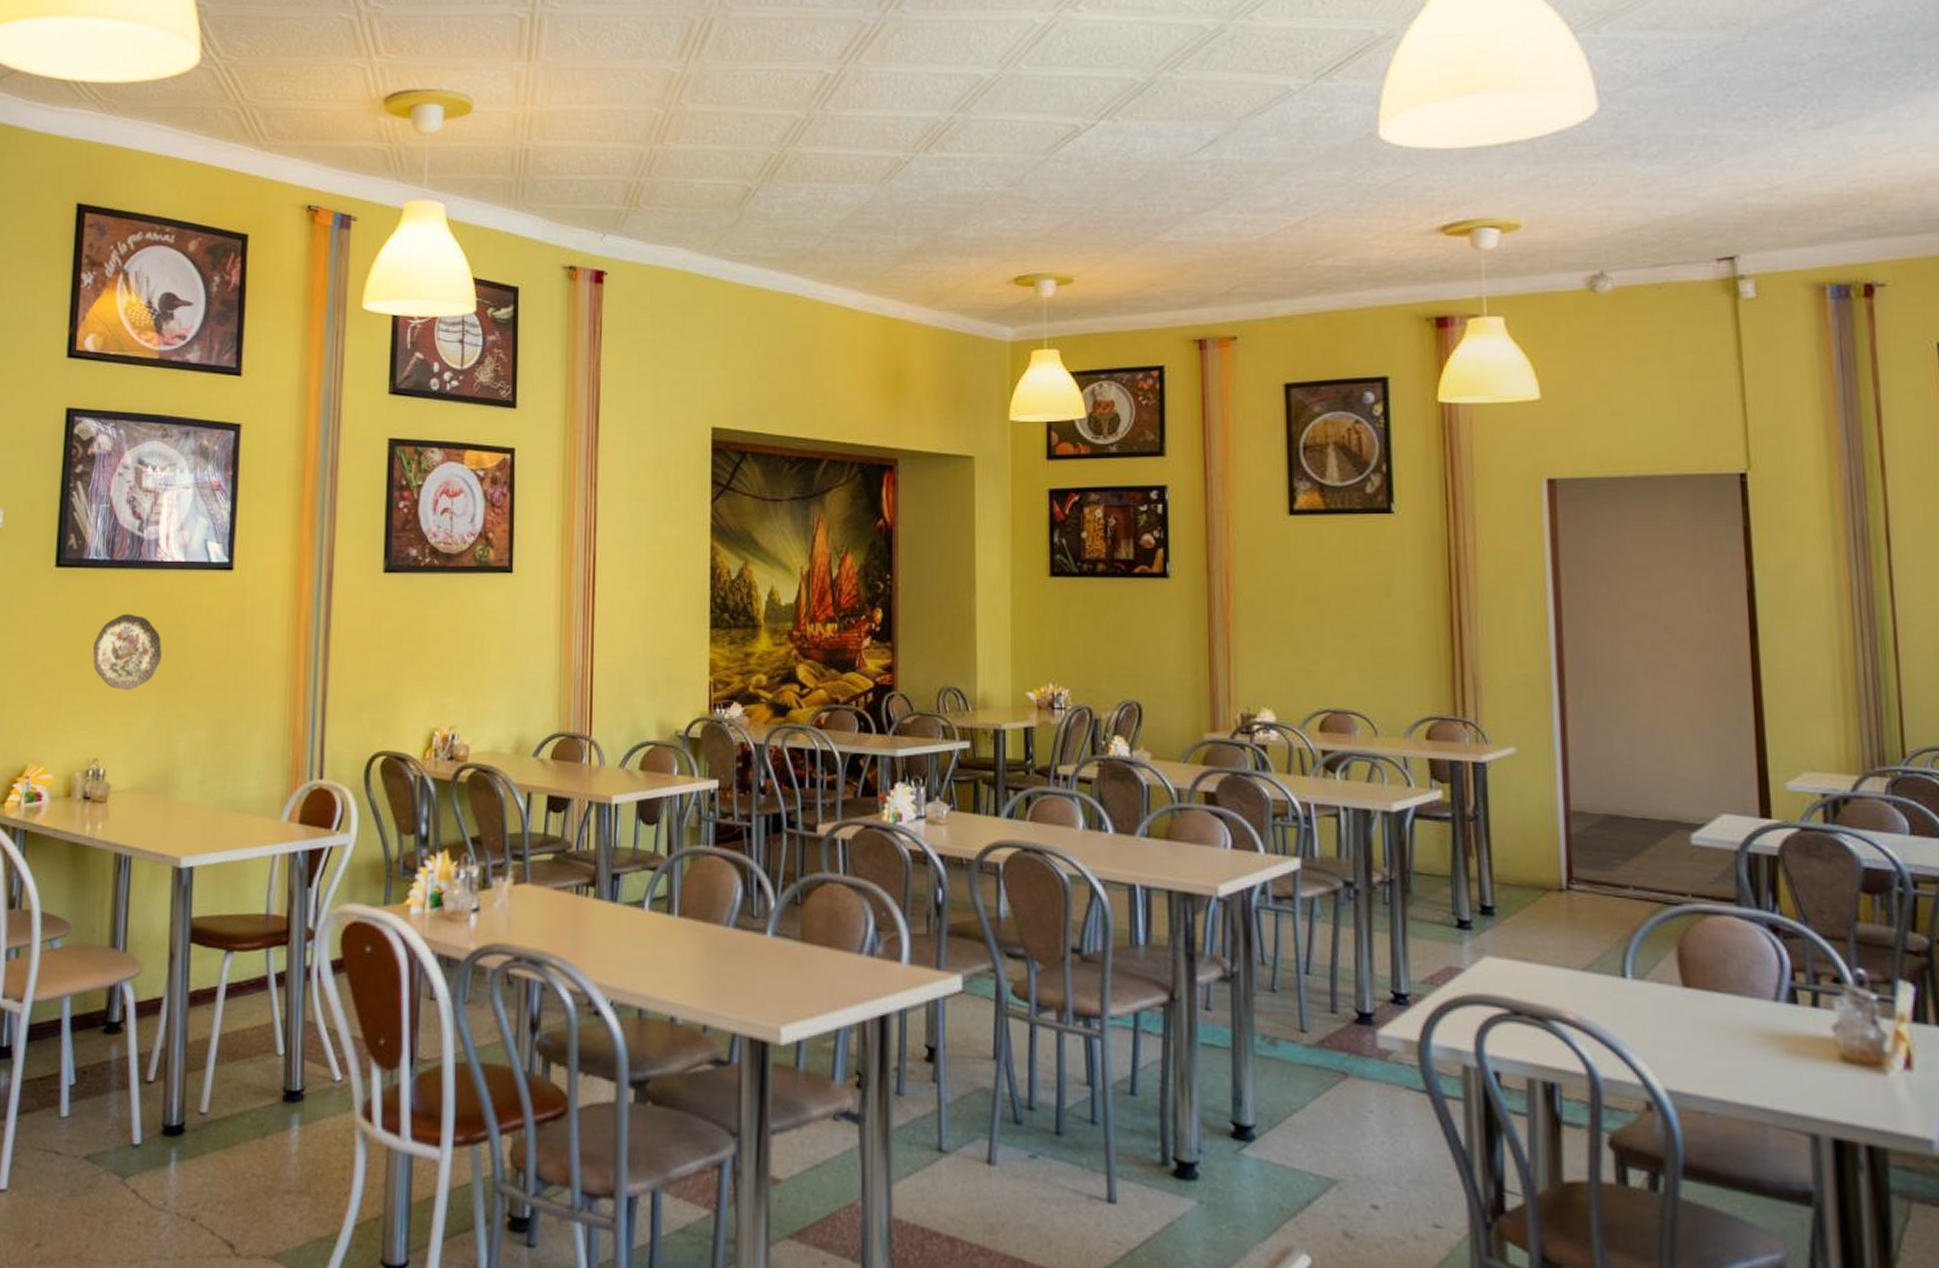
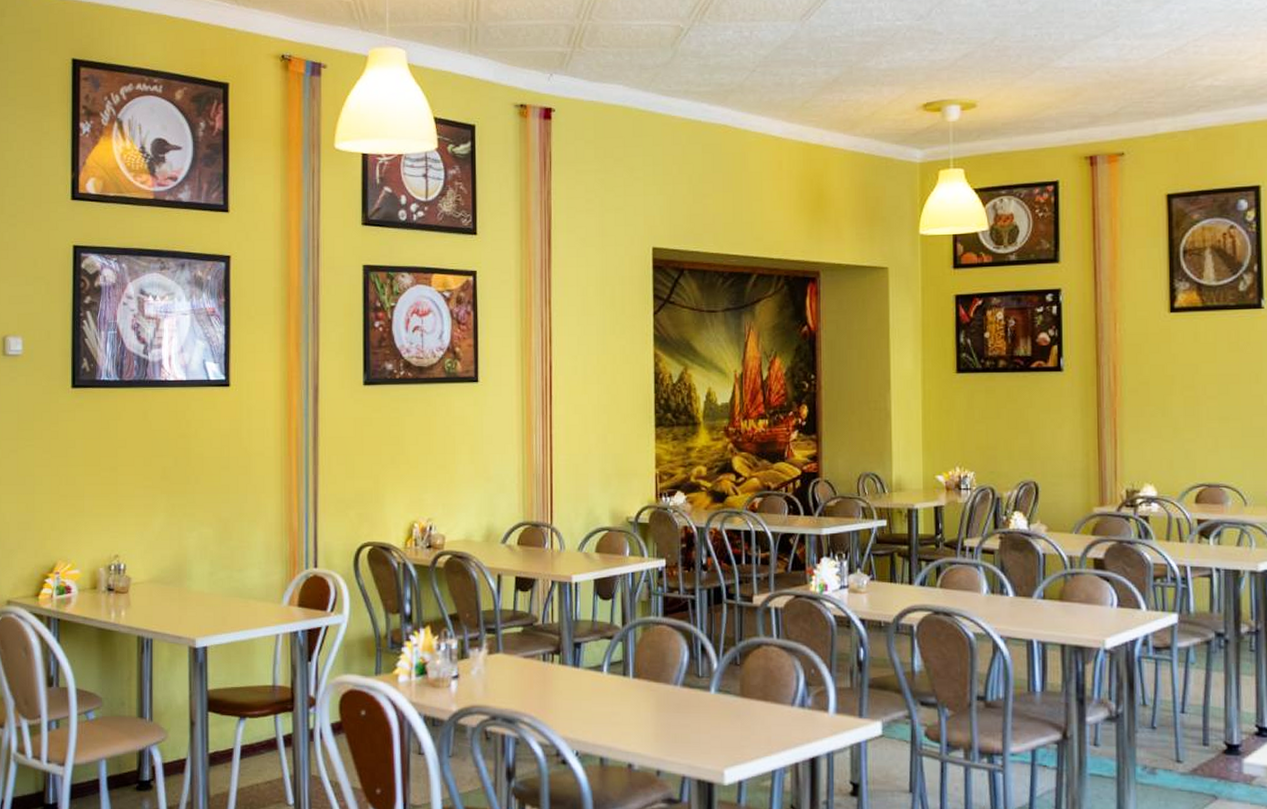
decorative plate: present [93,613,162,691] -> none [109,427,170,495]

